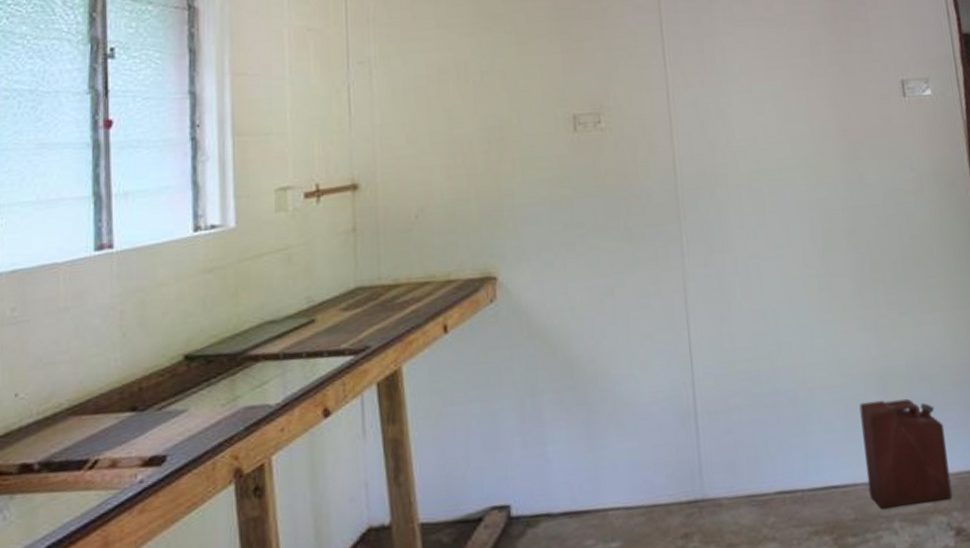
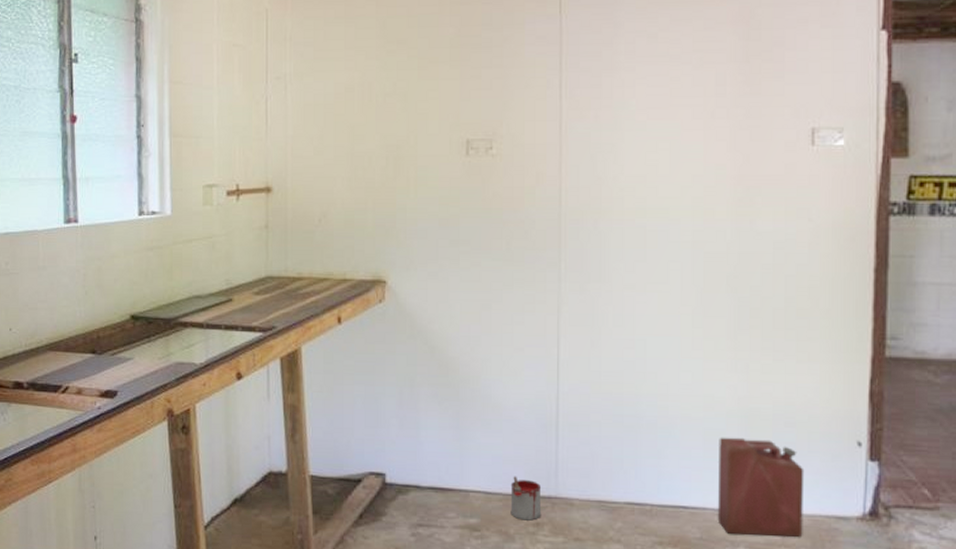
paint can: none [652,482,690,534] -> present [510,476,542,521]

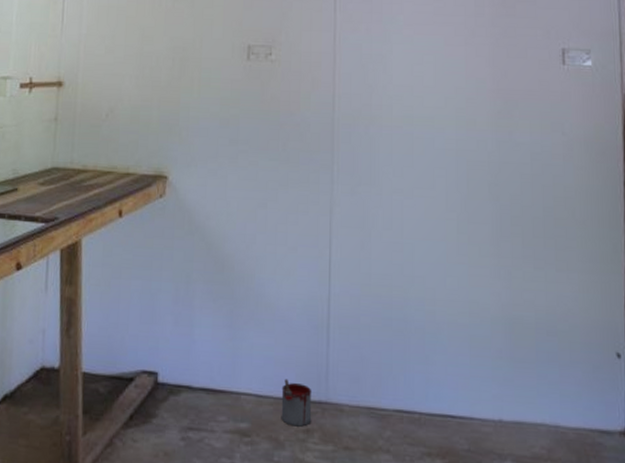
jerry can: present [717,437,805,538] -> none [483,344,568,452]

